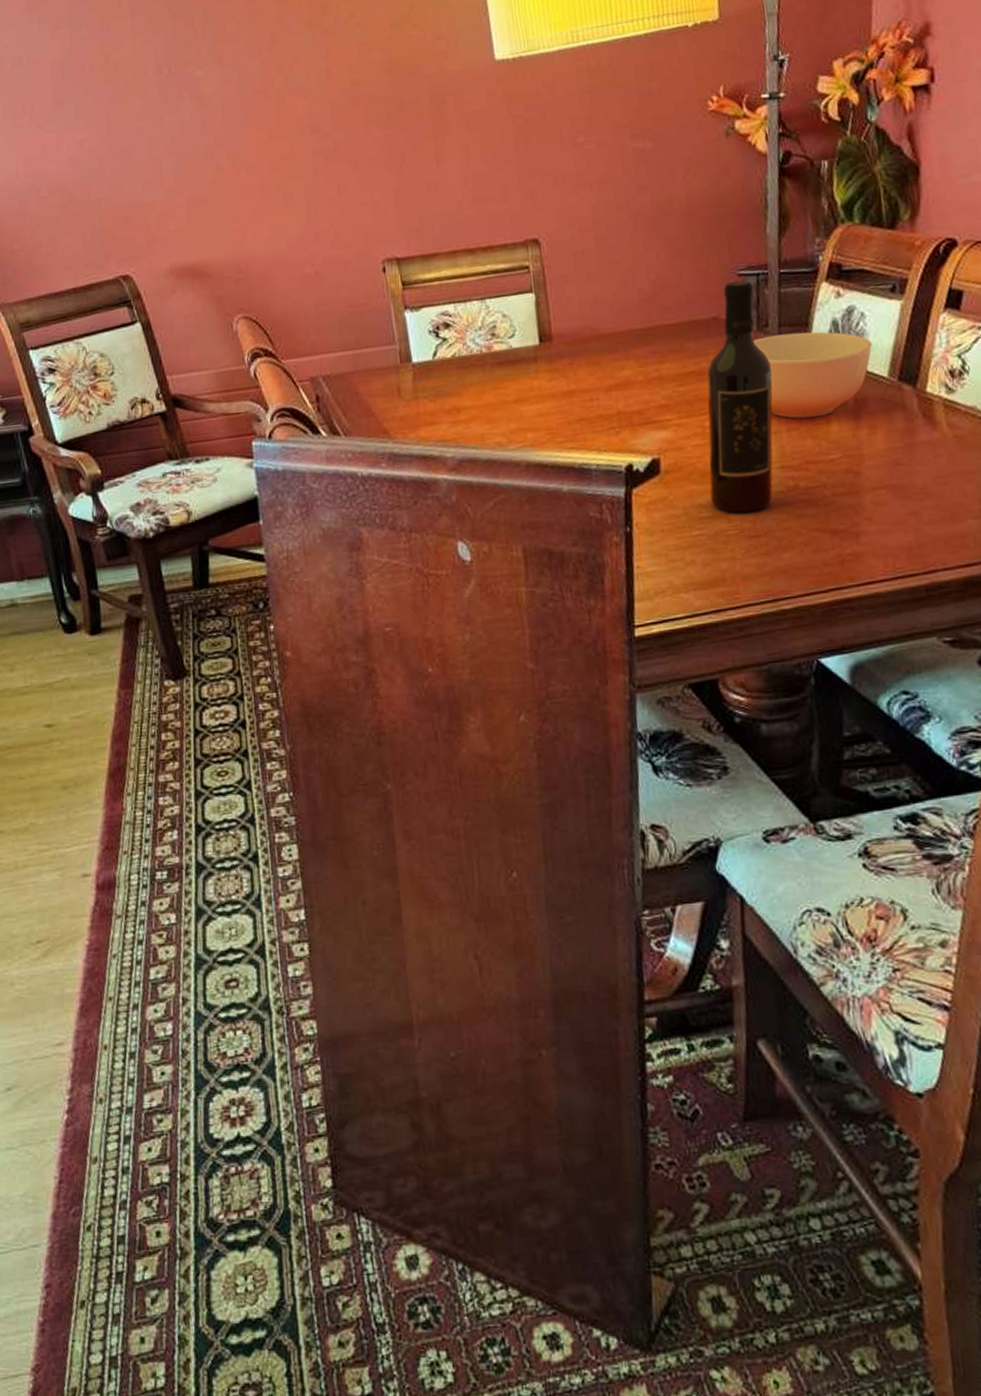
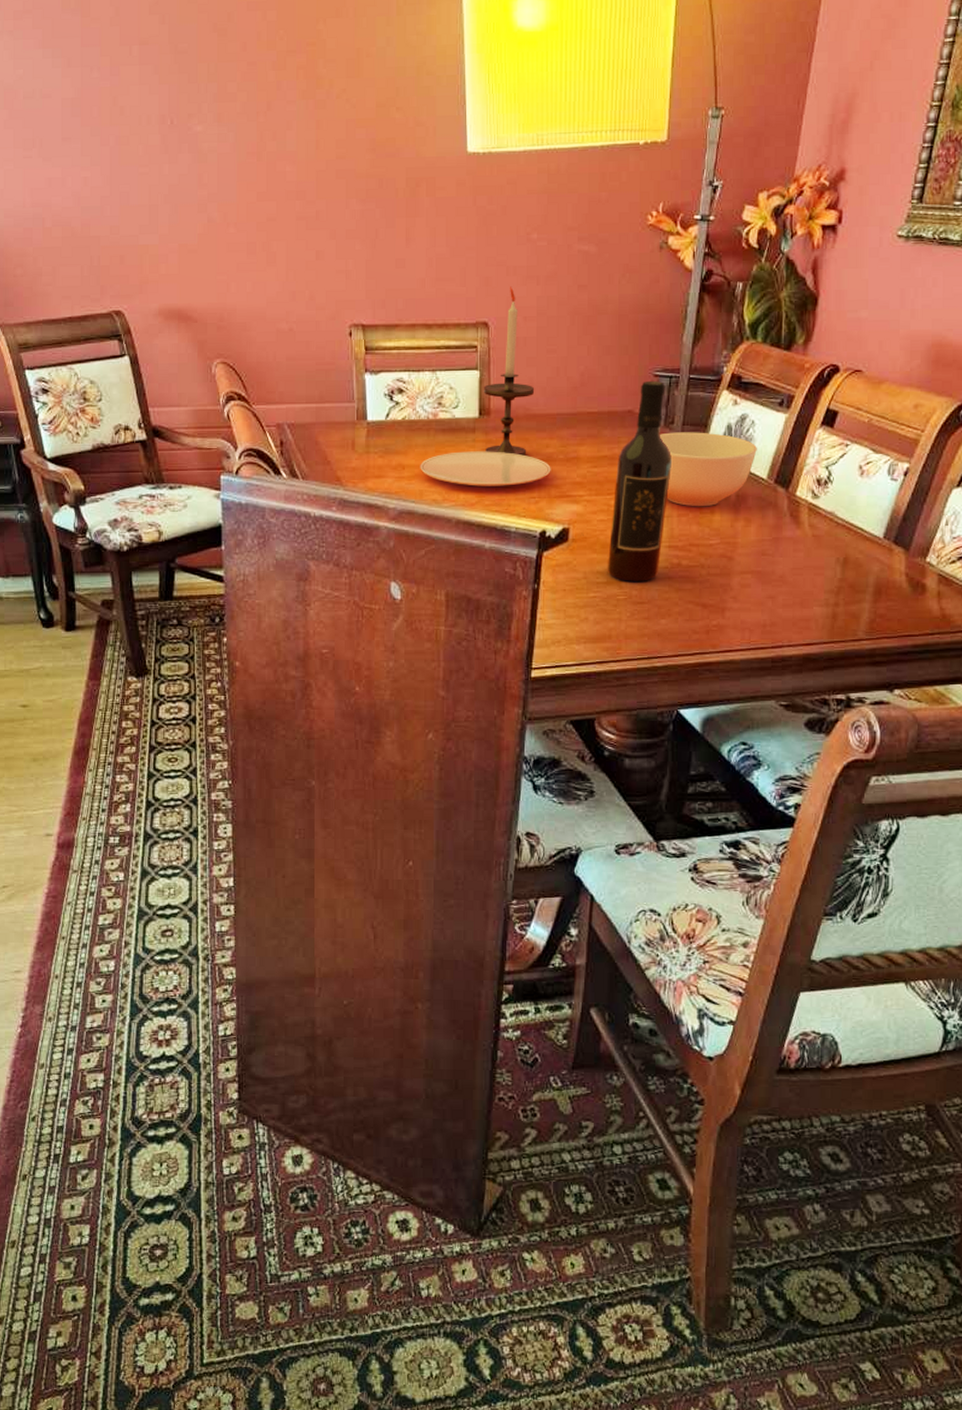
plate: none [477,380,631,423] -> present [420,451,551,486]
candlestick: none [541,197,601,383] -> present [483,286,535,457]

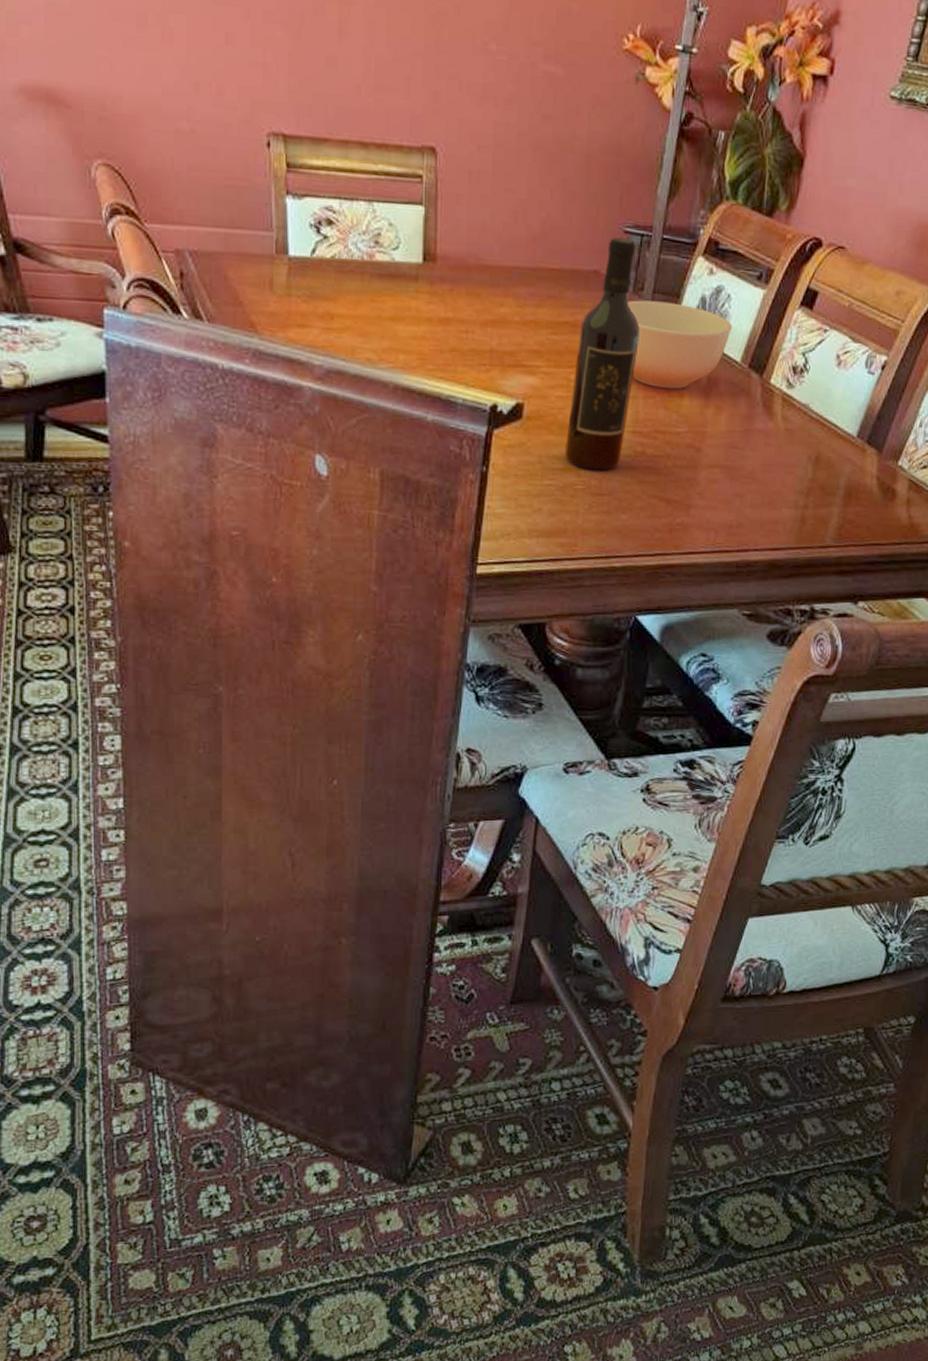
plate: present [420,451,551,486] -> none [352,303,505,349]
candlestick: present [483,286,535,457] -> none [428,106,489,316]

